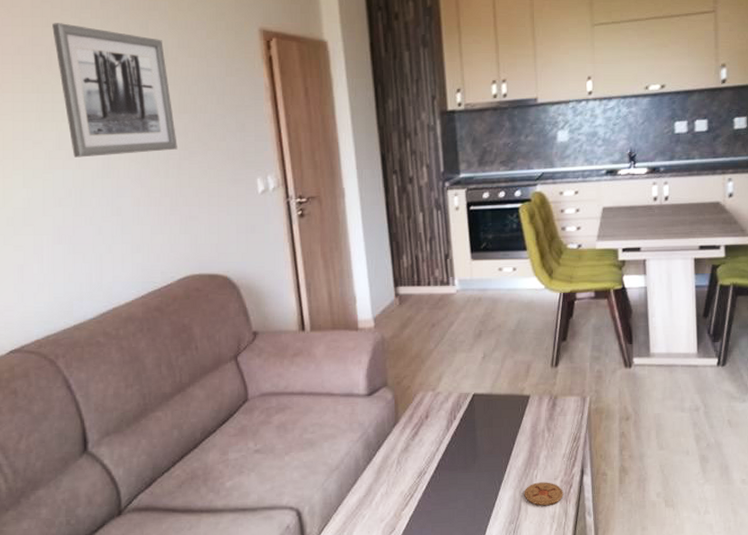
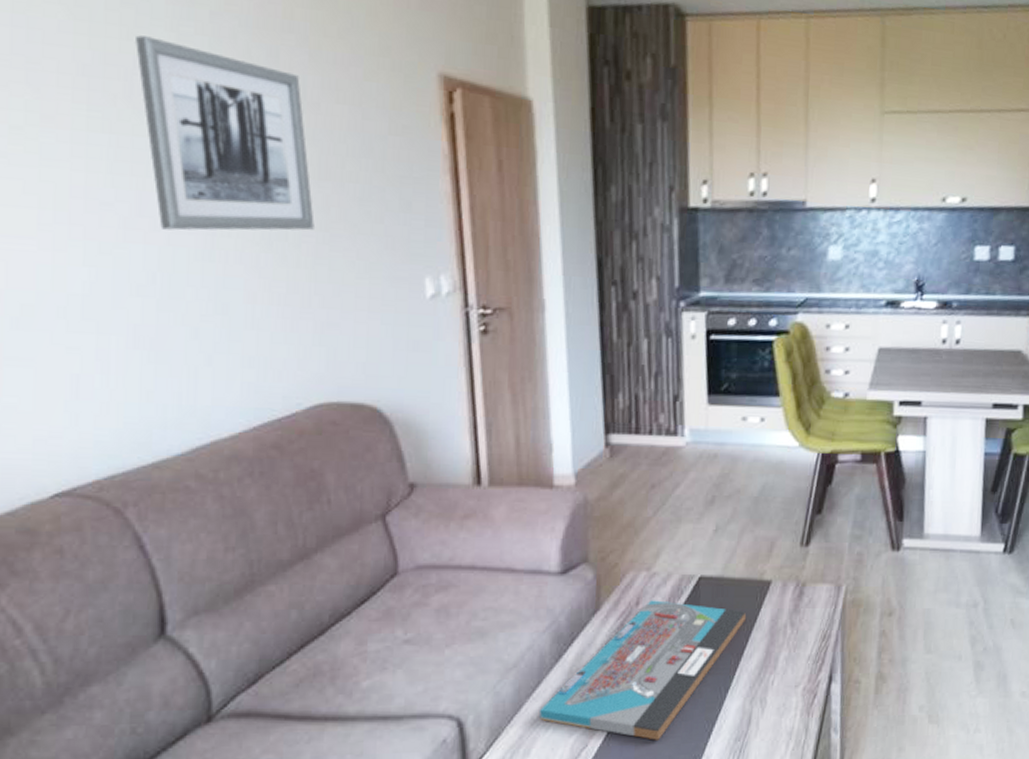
board game: none [358,414,511,524] -> present [540,600,746,740]
coaster: present [524,482,564,505] -> none [755,690,806,719]

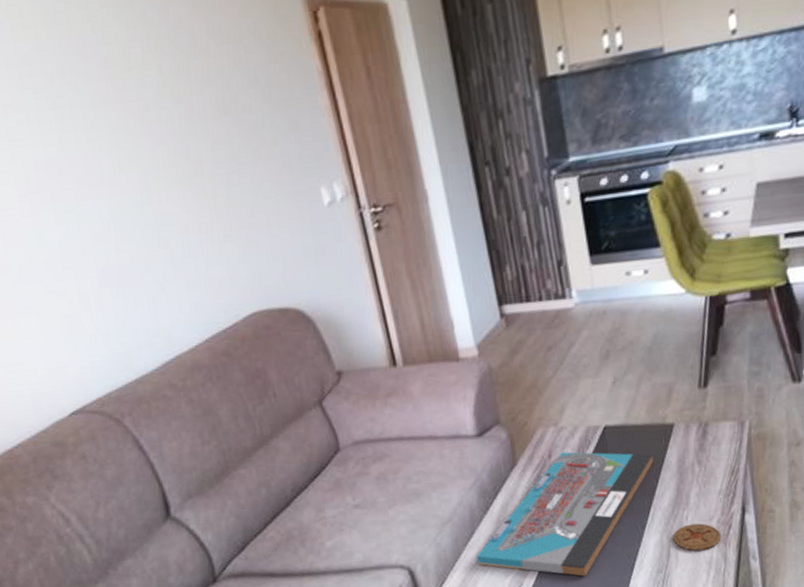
wall art: present [136,35,315,231] -> none [57,18,223,184]
coaster: none [755,690,806,719] -> present [672,523,722,551]

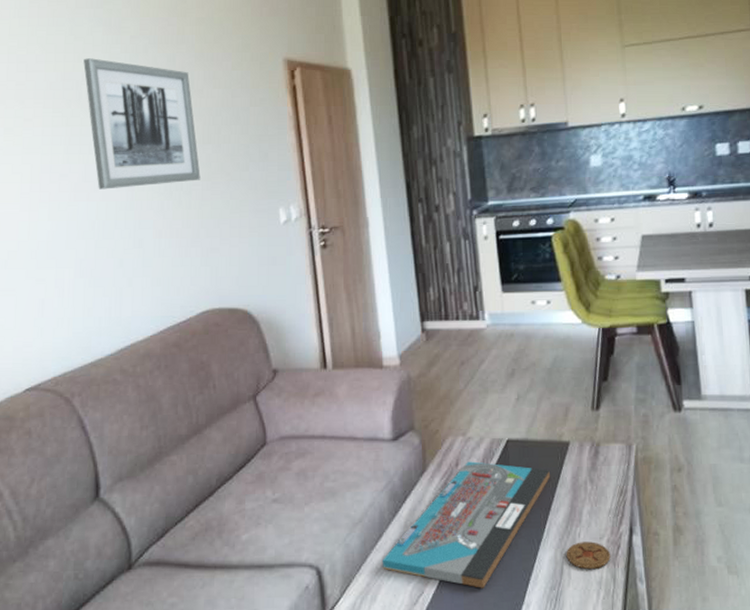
wall art: none [57,18,223,184] -> present [83,58,201,190]

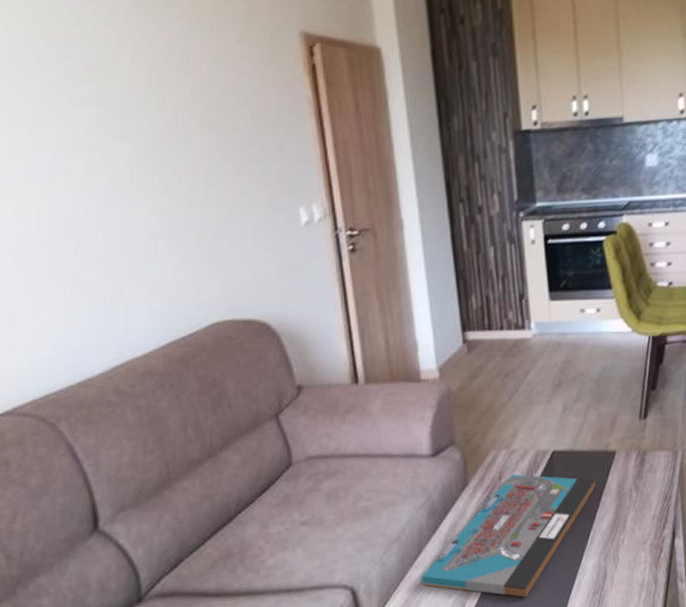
wall art: present [83,58,201,190] -> none [44,20,203,182]
coaster: present [566,541,611,569] -> none [609,546,654,573]

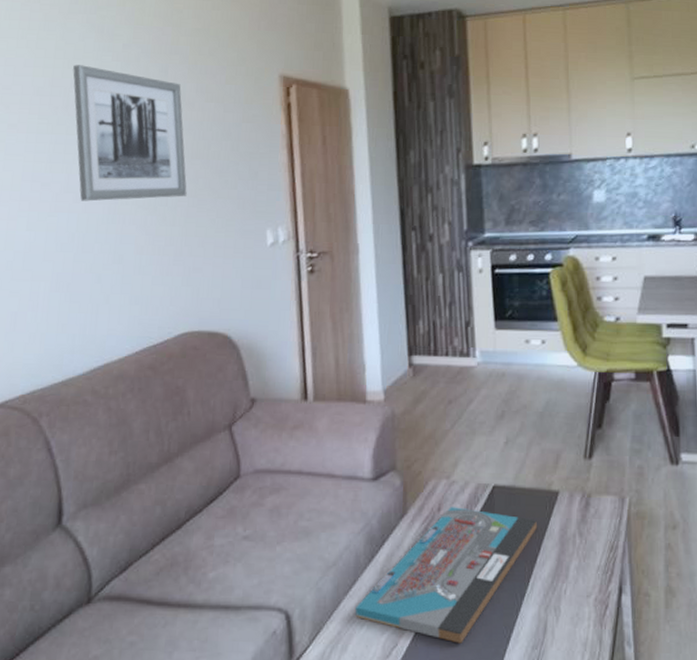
wall art: none [44,20,203,182] -> present [73,65,187,202]

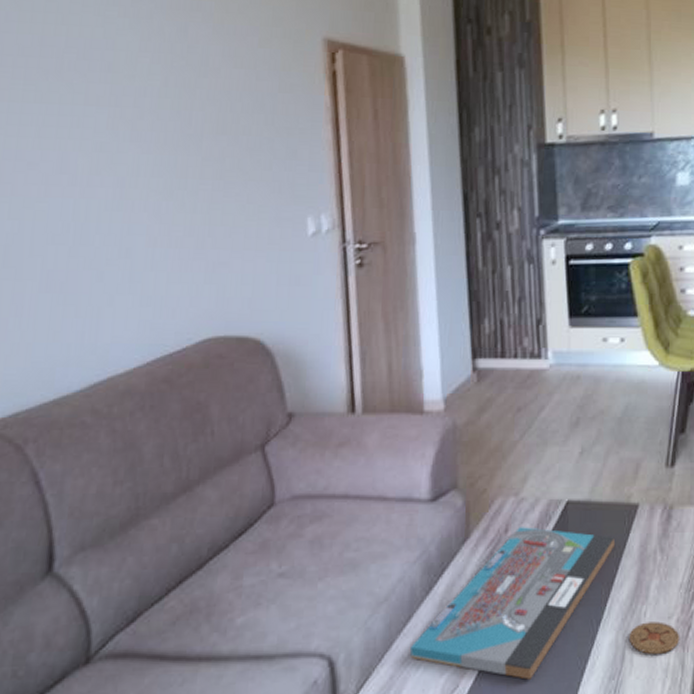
wall art: present [73,65,187,202] -> none [68,20,211,184]
coaster: none [550,599,598,629] -> present [629,621,680,654]

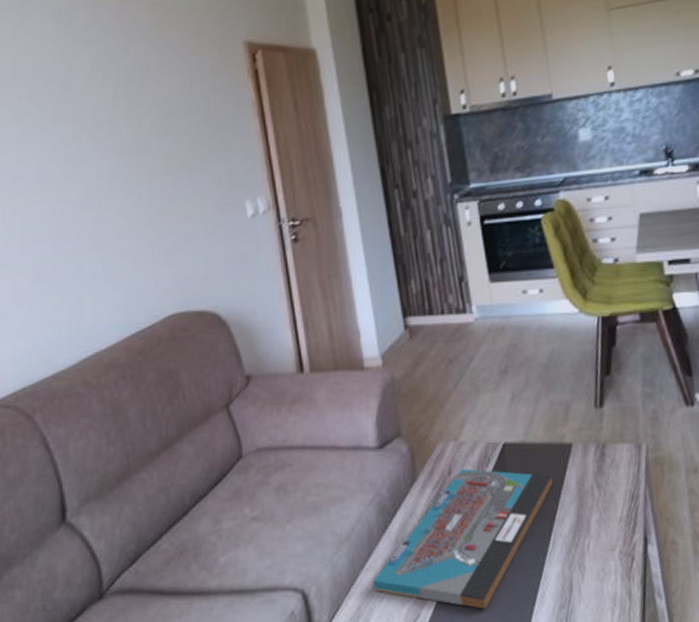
coaster: present [629,621,680,654] -> none [574,553,625,584]

